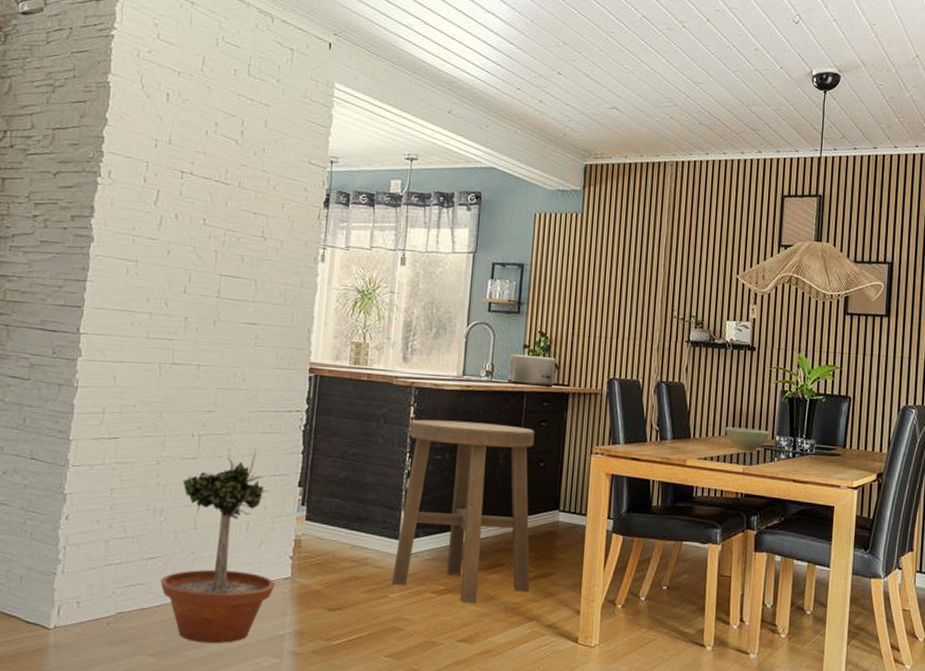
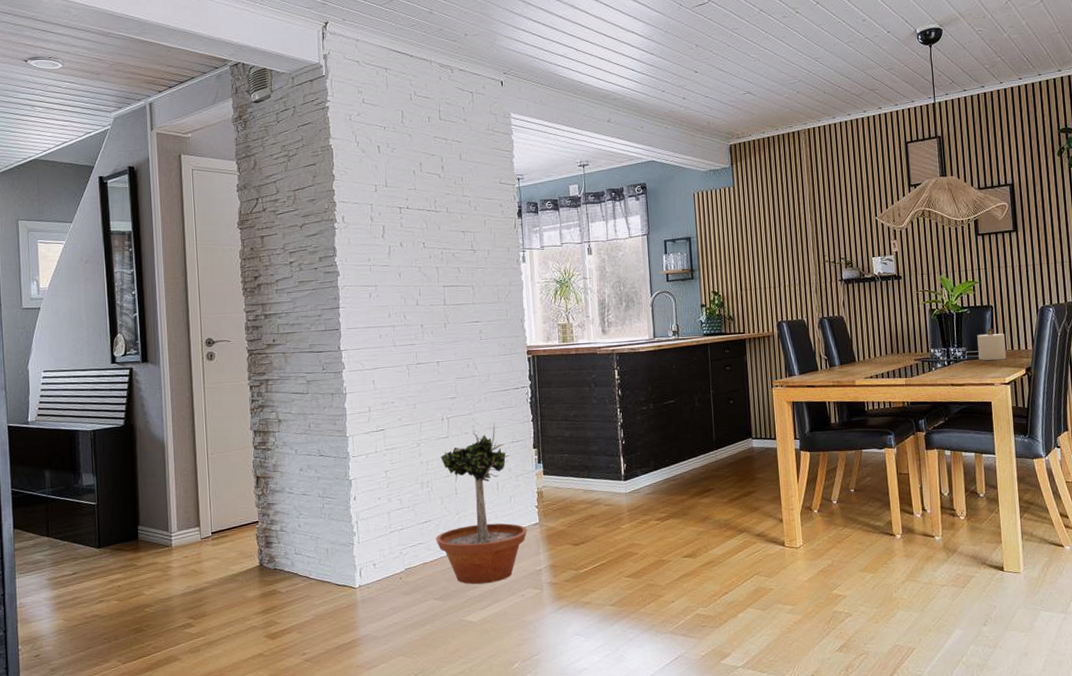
stool: present [391,419,535,603] -> none [617,373,737,525]
toaster: present [506,354,556,388] -> none [690,312,732,340]
bowl: present [725,427,770,453] -> none [885,345,925,368]
candle: none [826,421,859,461] -> present [977,328,1007,361]

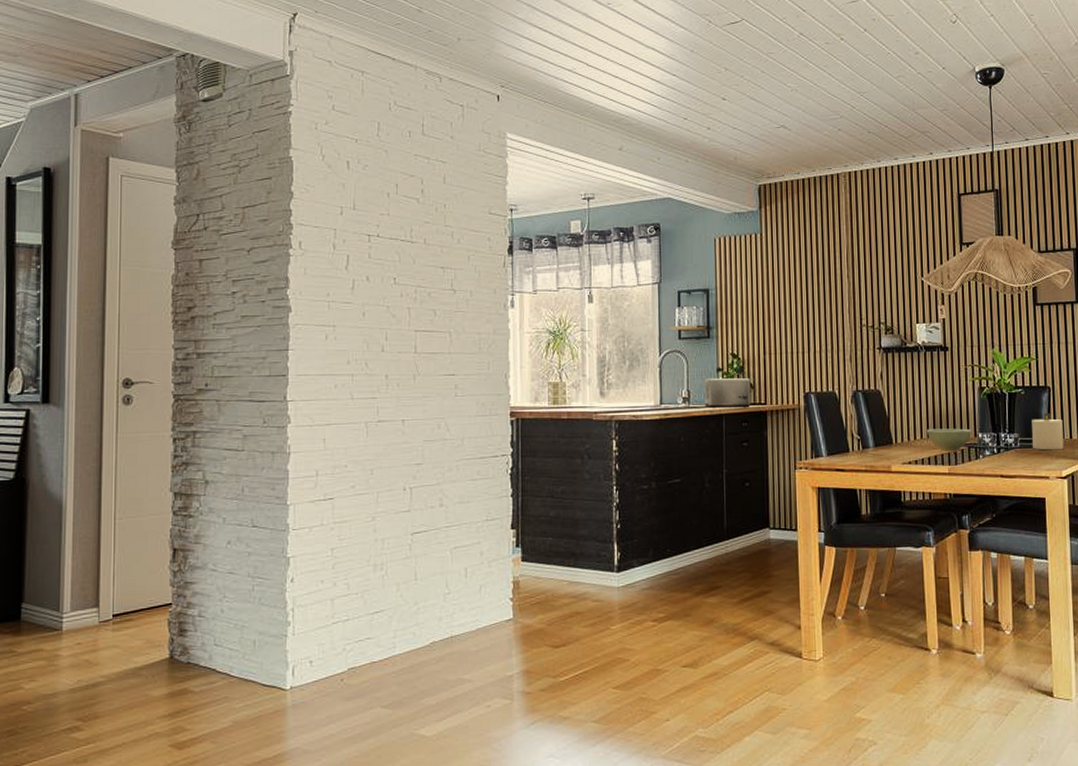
potted tree: present [436,422,528,585] -> none [387,496,499,691]
toaster: none [690,312,732,340] -> present [703,378,751,409]
bowl: none [885,345,925,368] -> present [926,428,973,453]

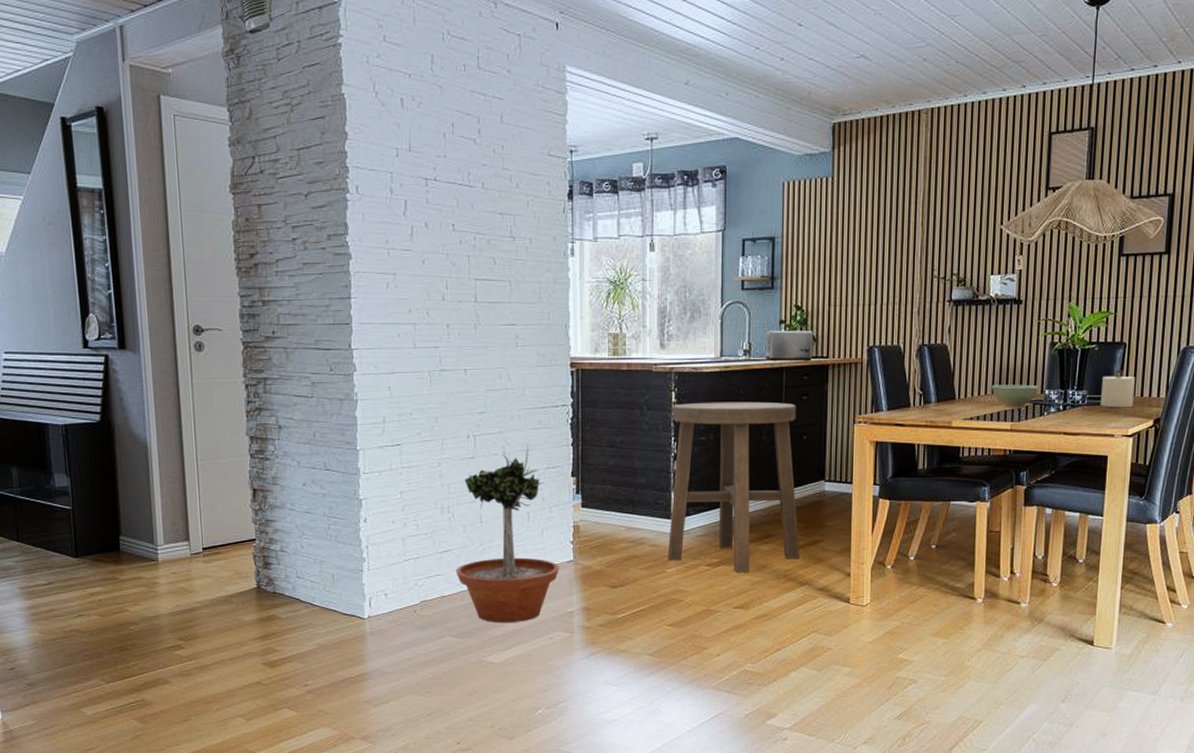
potted tree: none [387,496,499,691] -> present [456,444,560,623]
stool: none [611,448,748,628] -> present [667,401,800,573]

